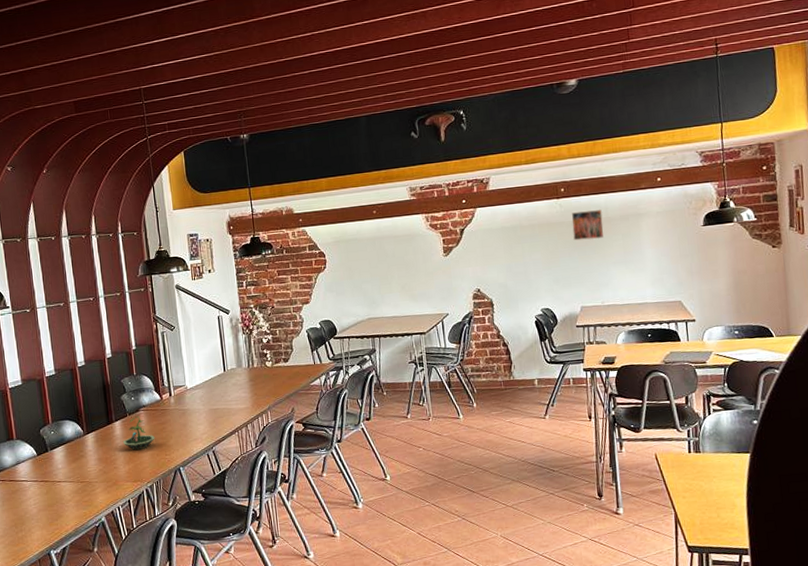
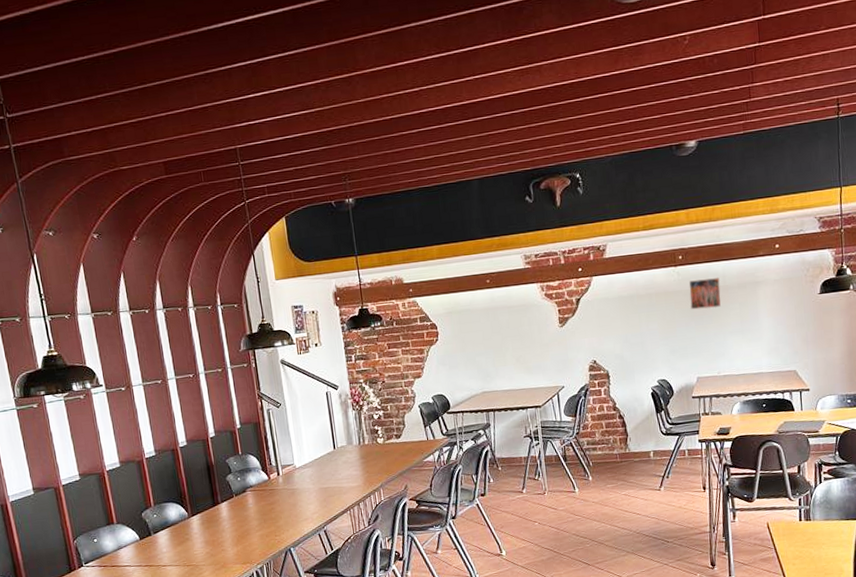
terrarium: present [122,416,155,451] -> none [229,497,264,532]

